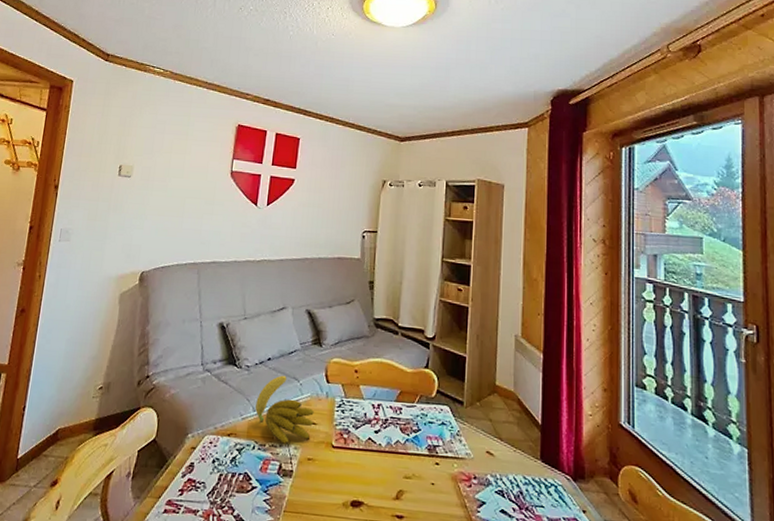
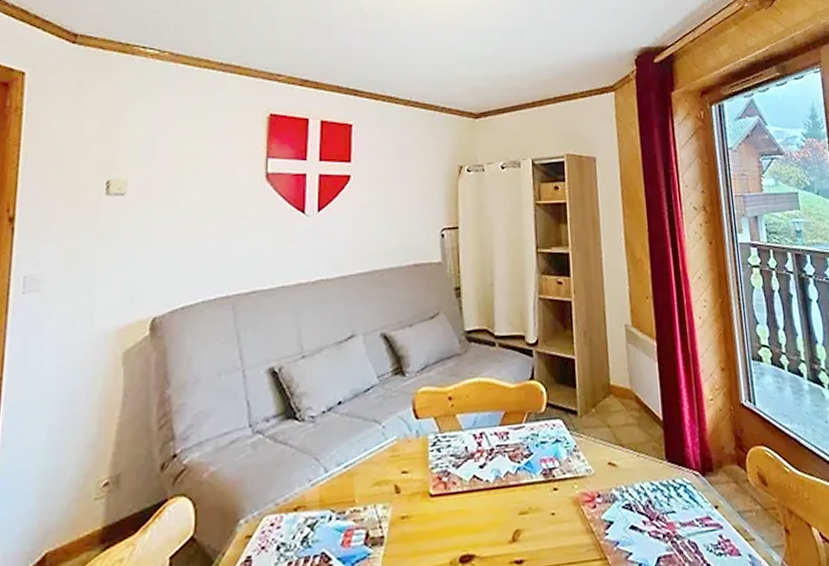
banana: present [255,375,314,444] -> none [328,420,403,506]

